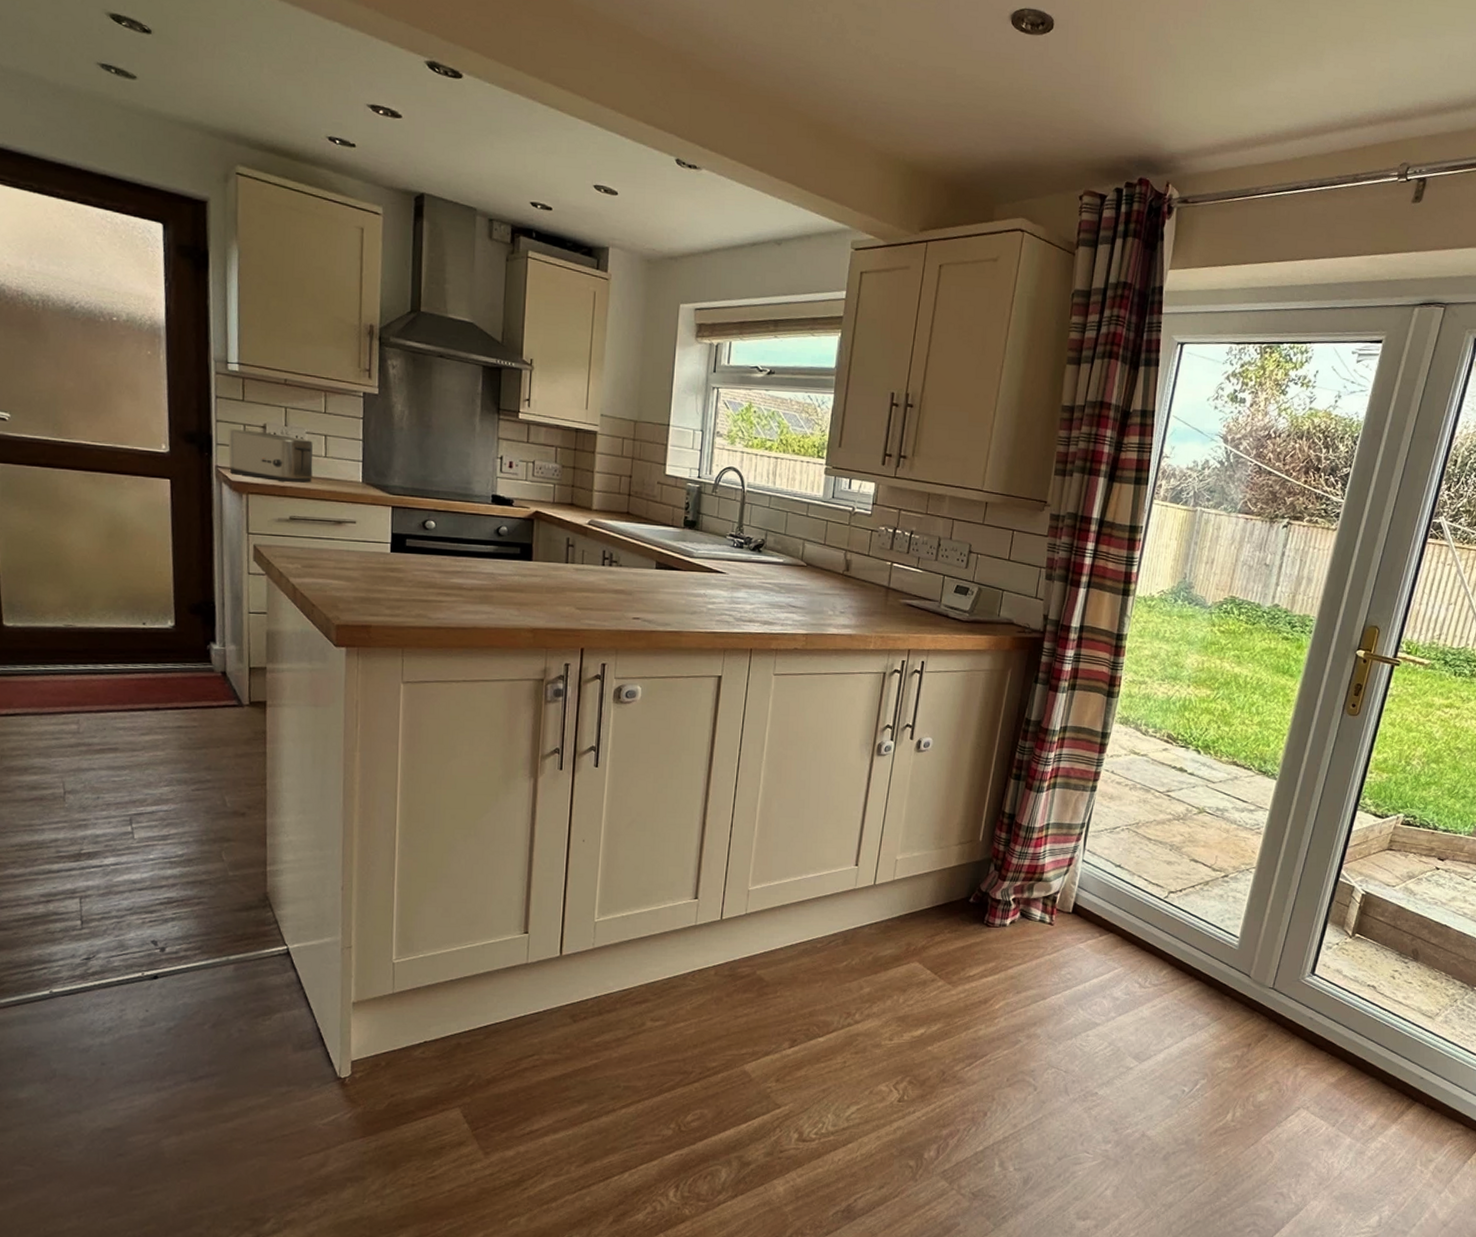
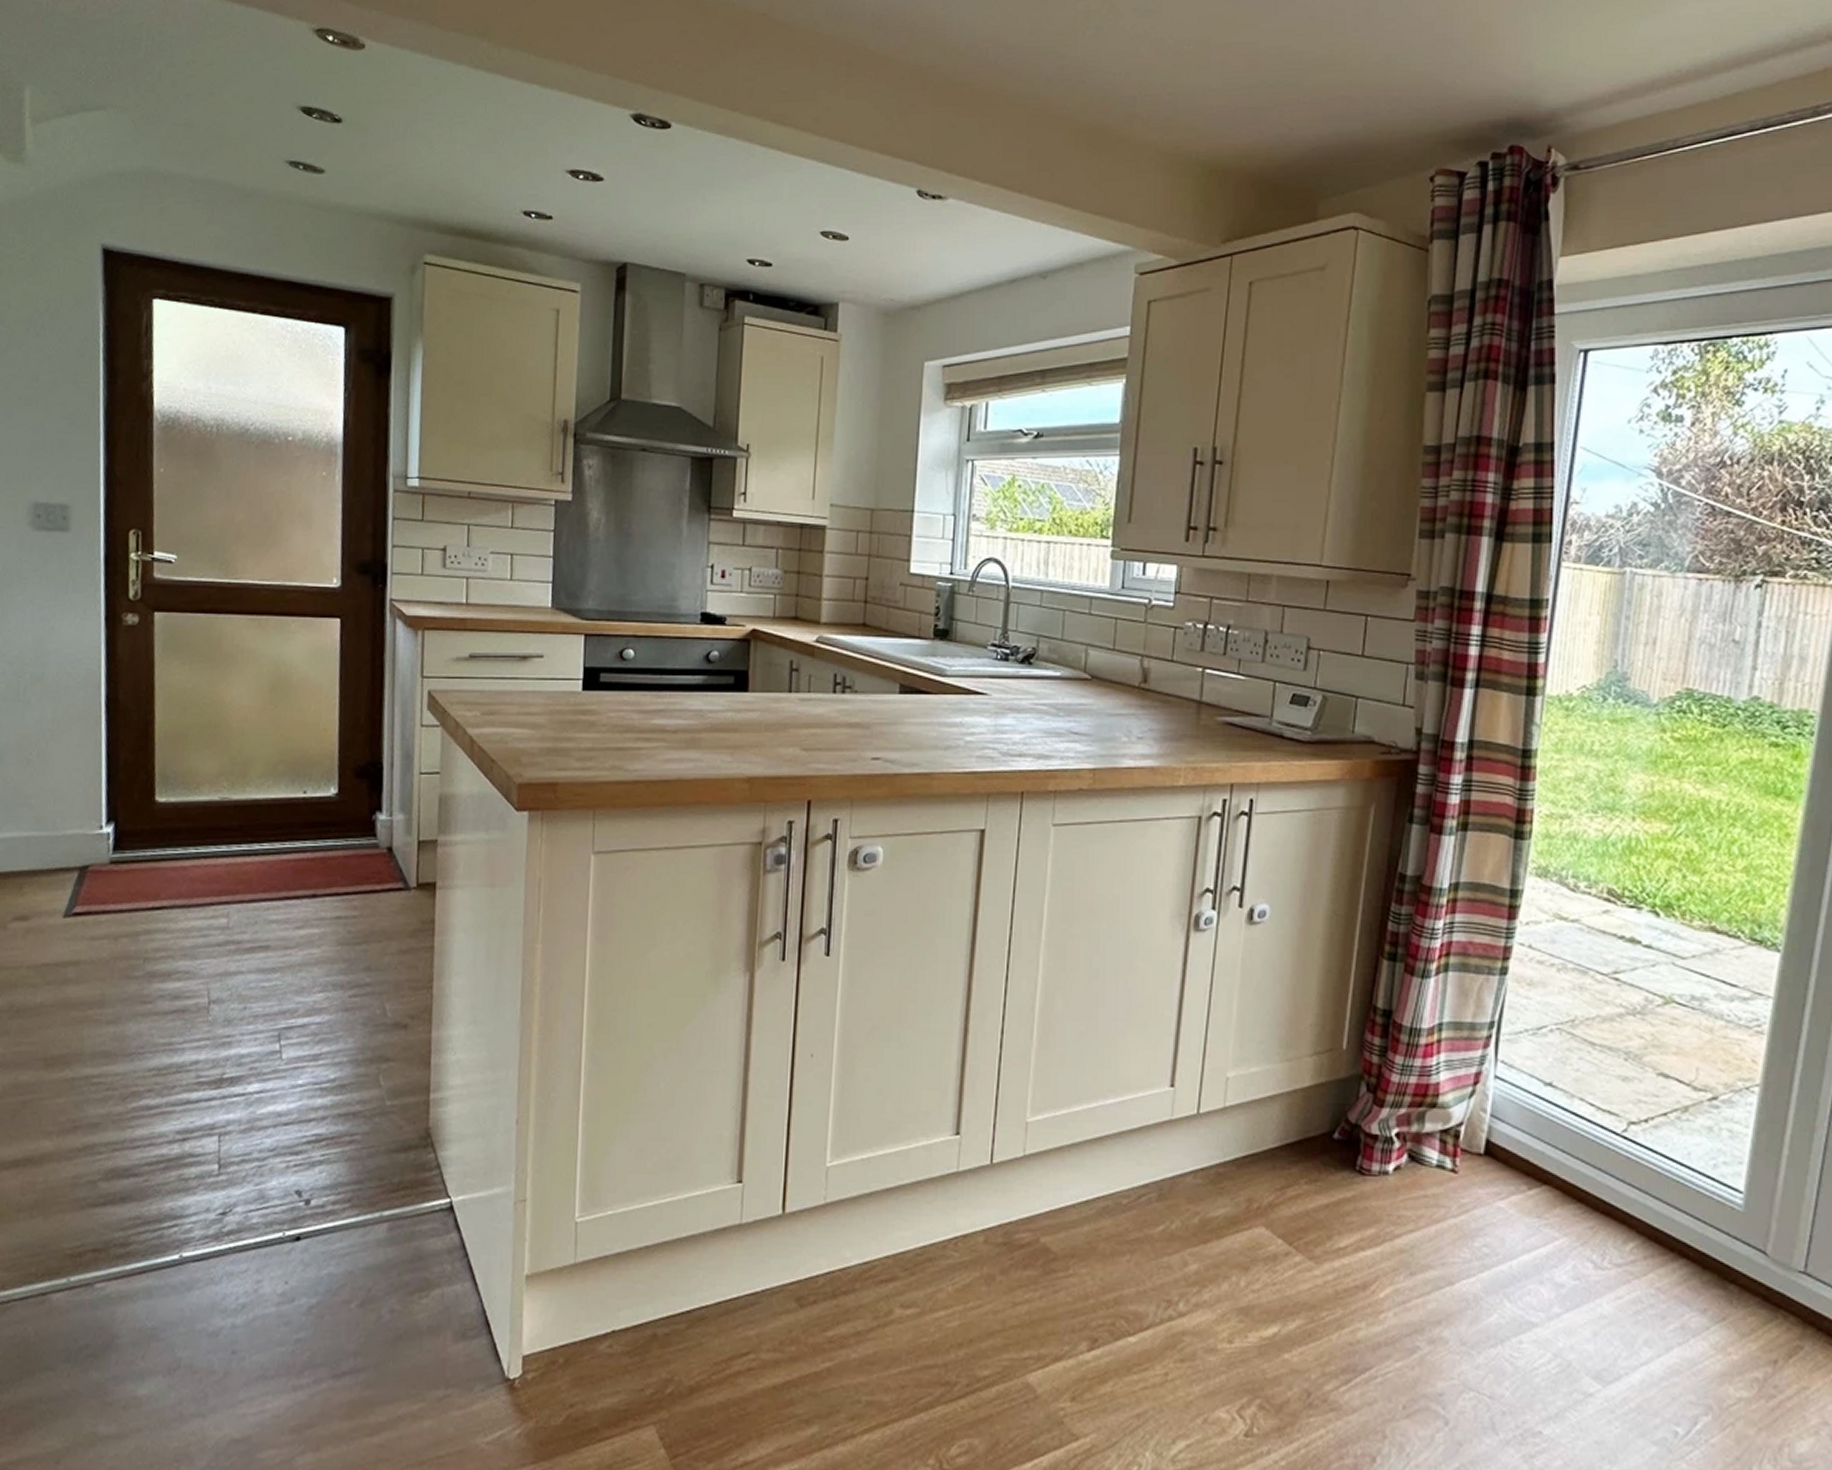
toaster: present [228,429,314,483] -> none [403,555,498,614]

